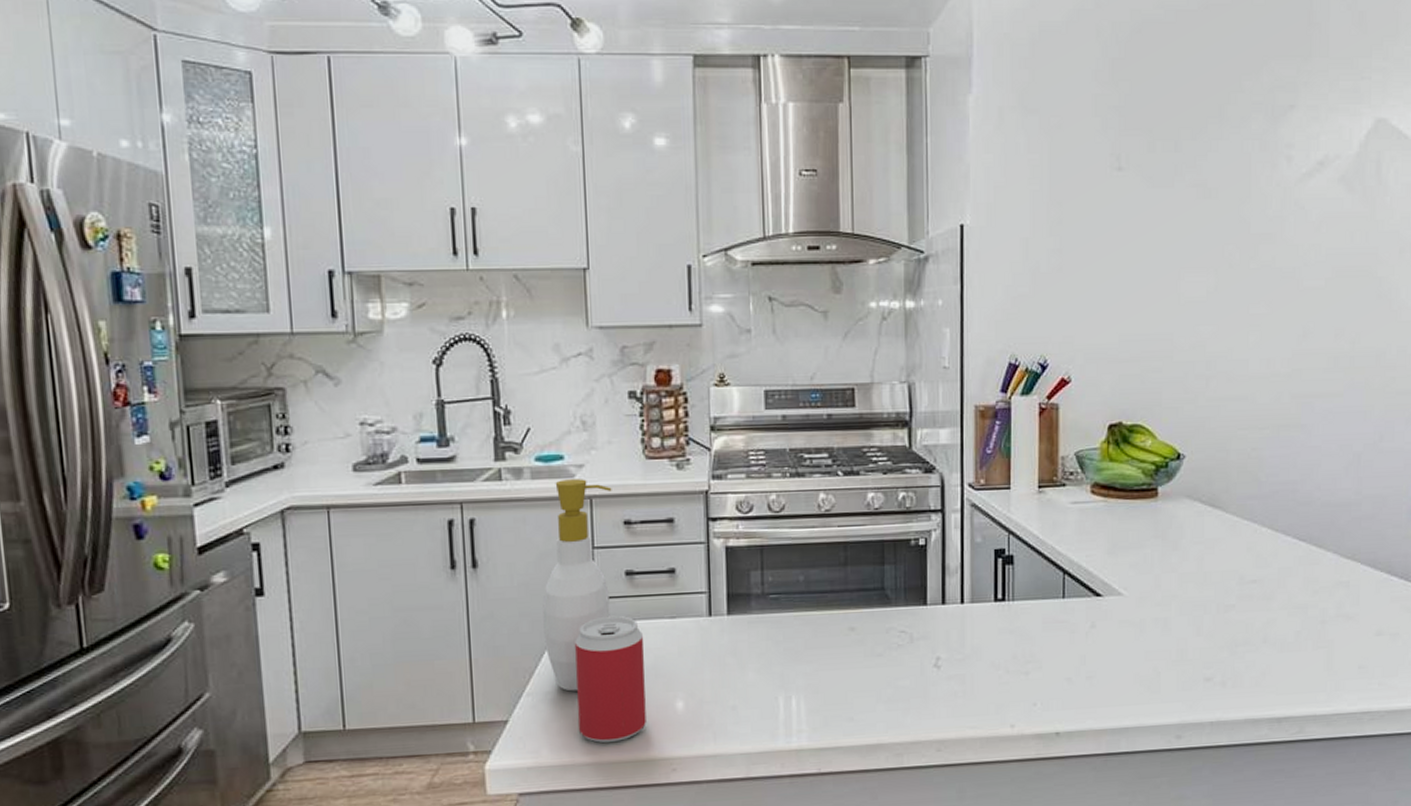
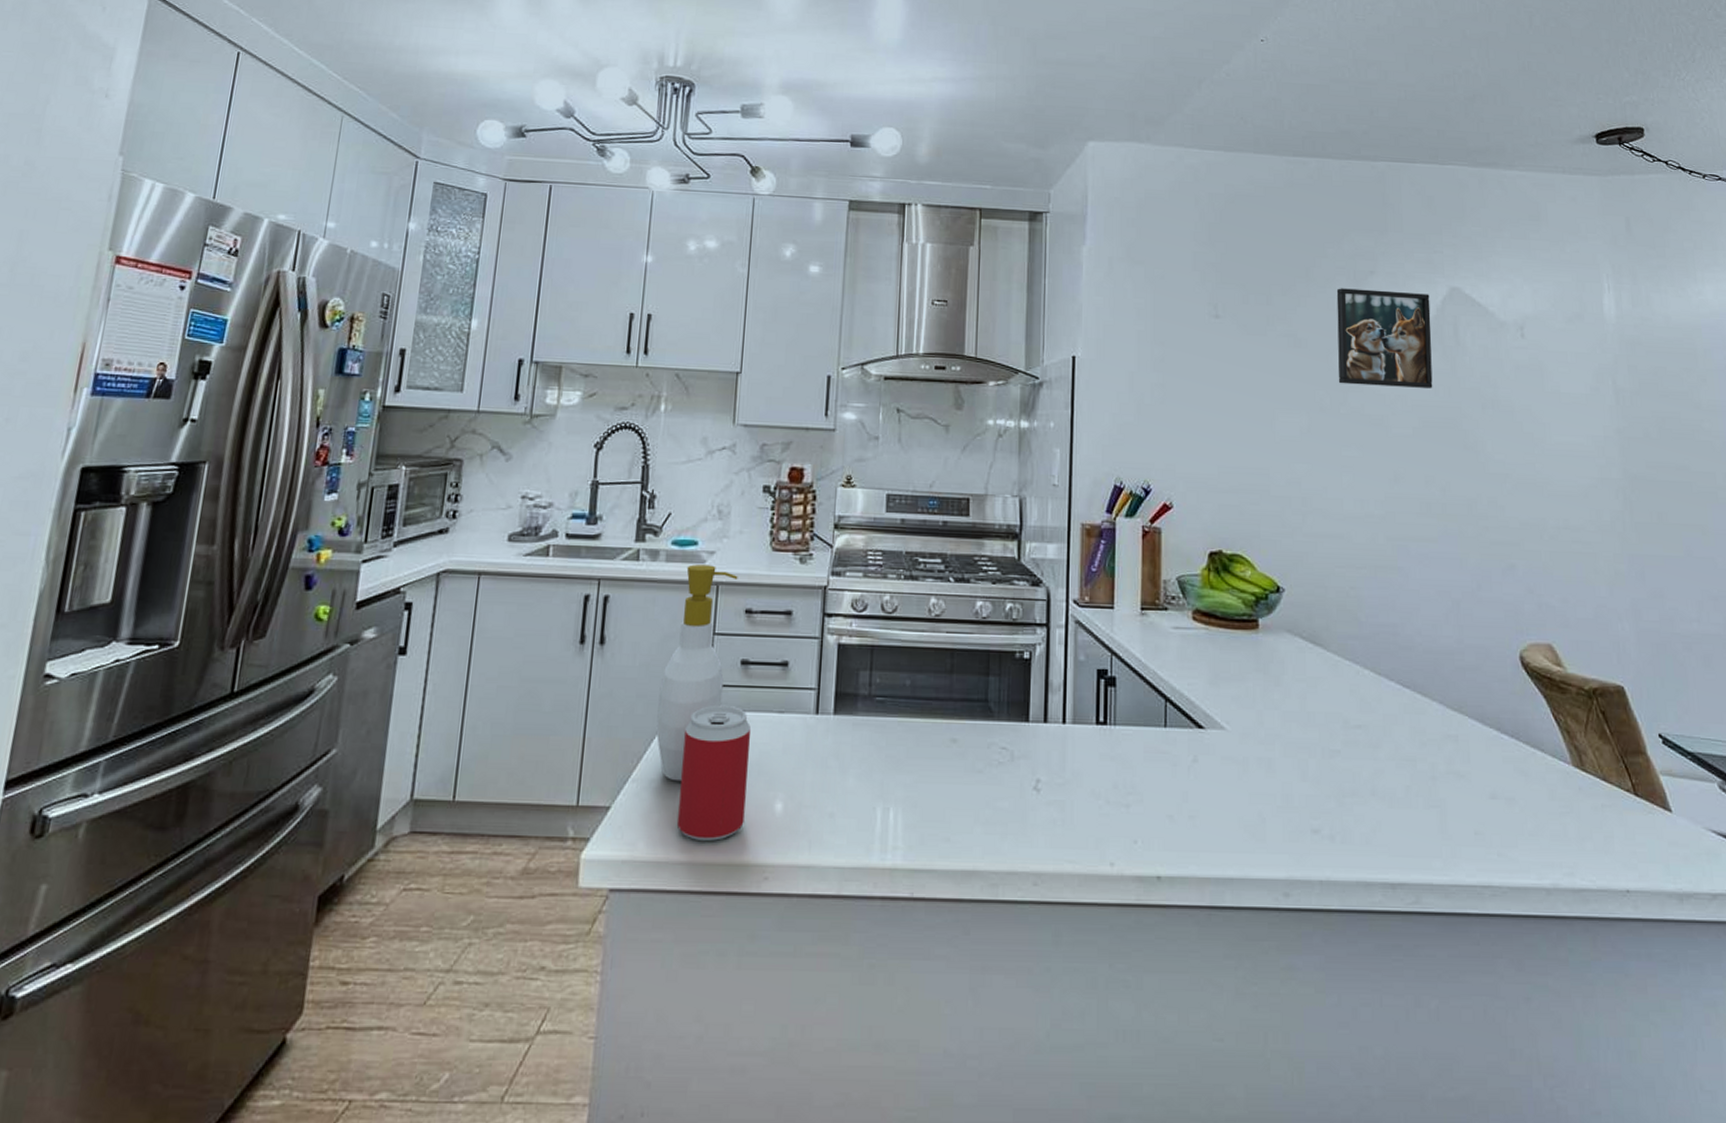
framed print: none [1249,127,1353,236] -> present [1336,288,1433,388]

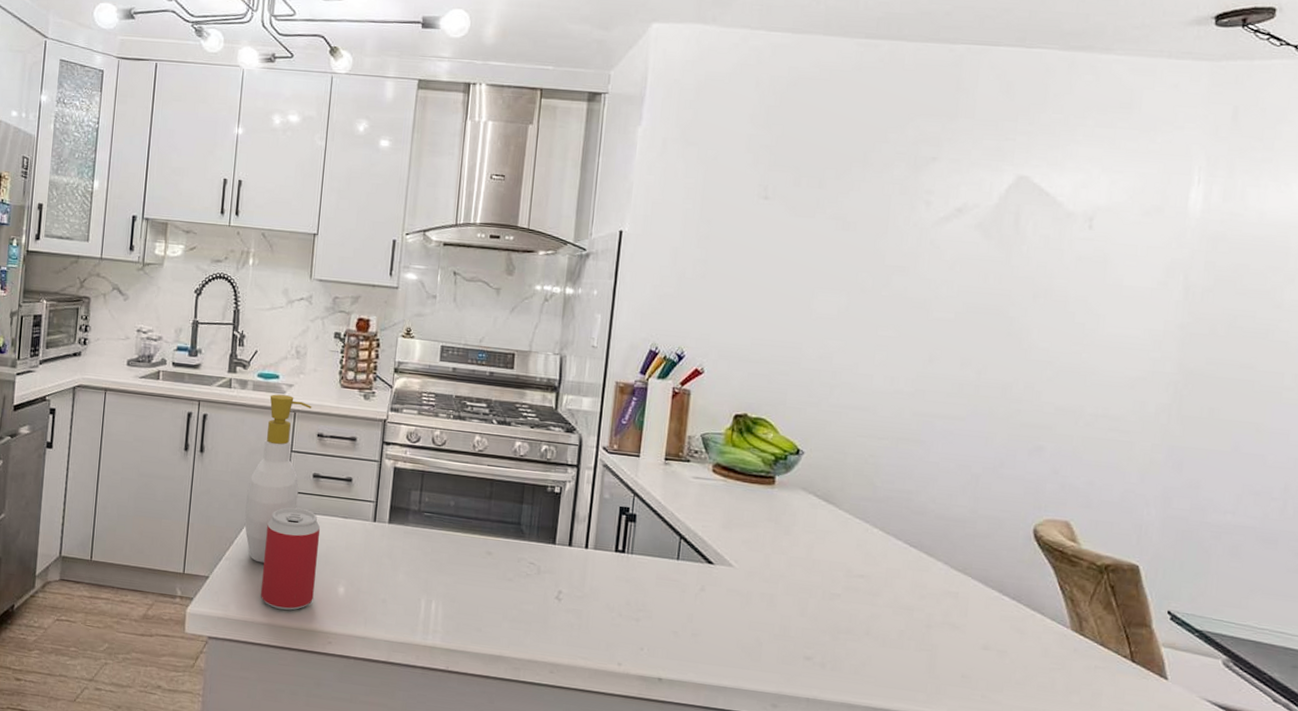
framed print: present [1336,288,1433,388] -> none [883,173,994,276]

